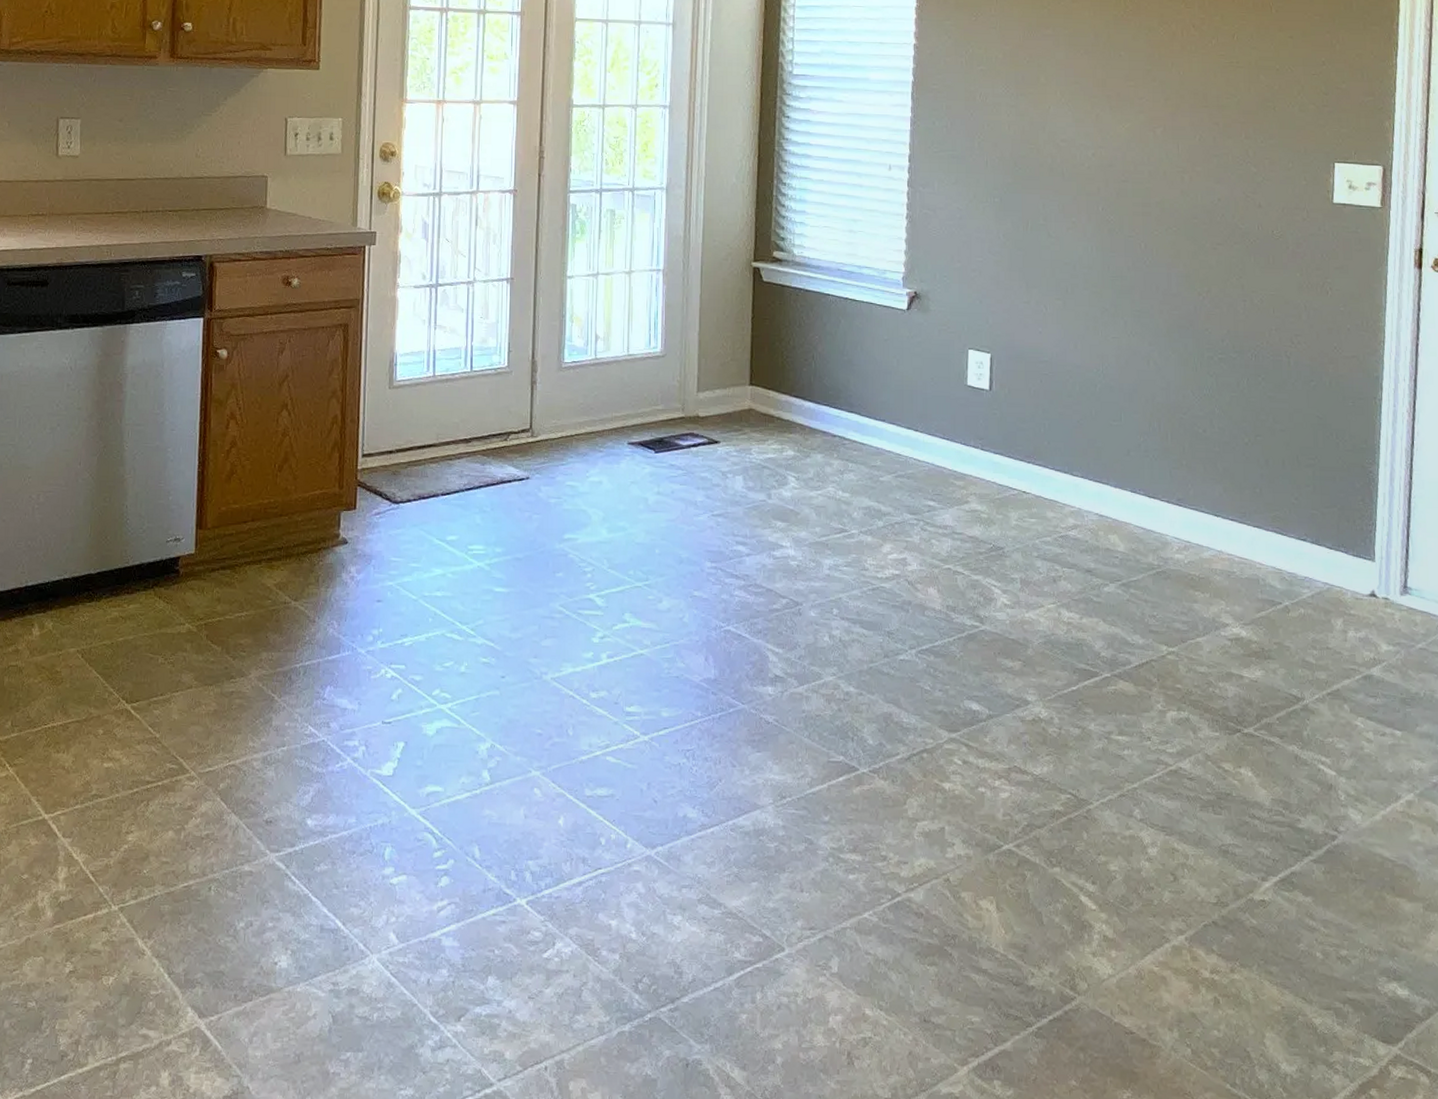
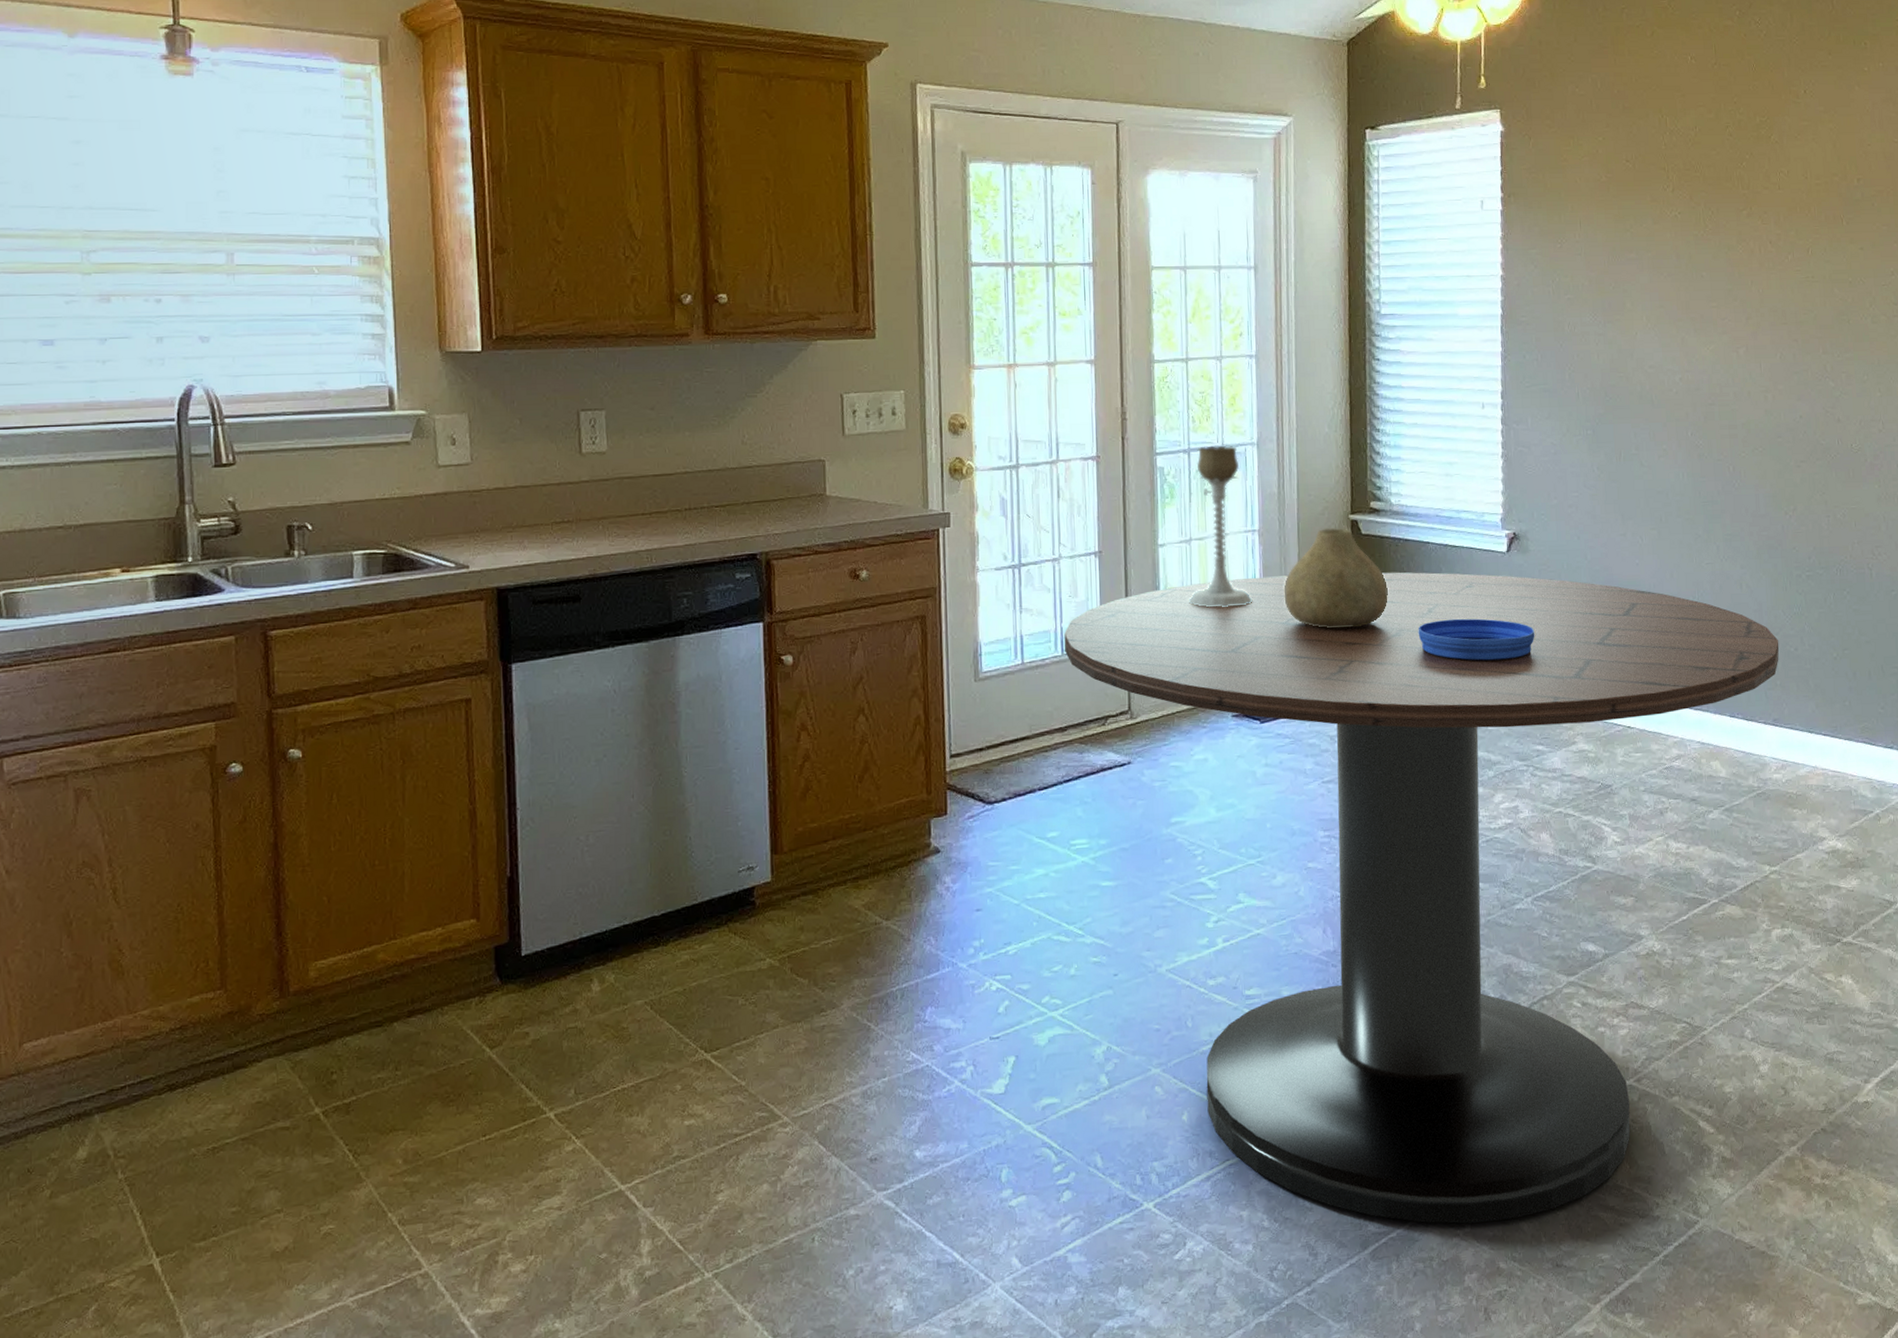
dining table: none [474,314,1187,967] -> present [1064,572,1779,1224]
candle holder: none [592,187,654,340] -> present [1188,445,1253,608]
vase: none [684,273,786,370] -> present [1284,528,1388,629]
bowl: none [814,370,932,414] -> present [1418,618,1535,661]

